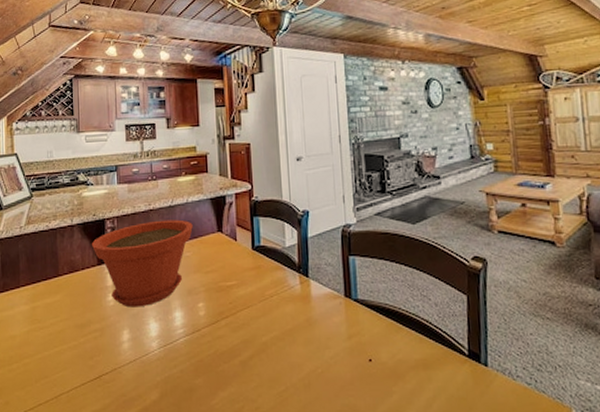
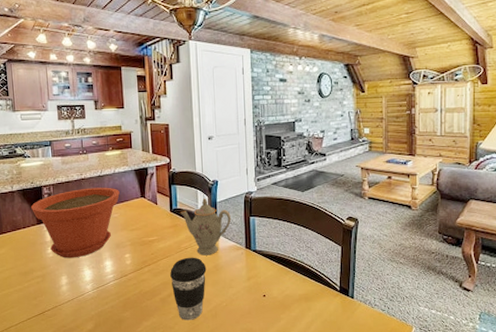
coffee cup: none [252,307,297,391] -> present [170,257,207,320]
teapot: none [265,232,326,306] -> present [181,197,231,256]

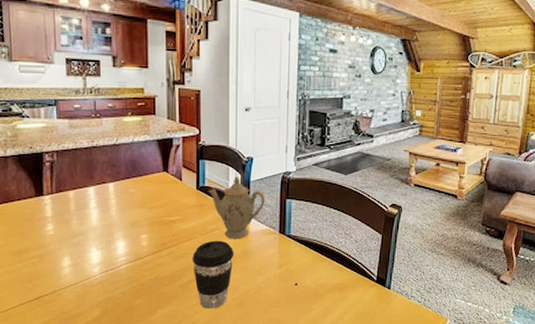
plant pot: present [30,187,120,258] -> none [27,157,138,237]

